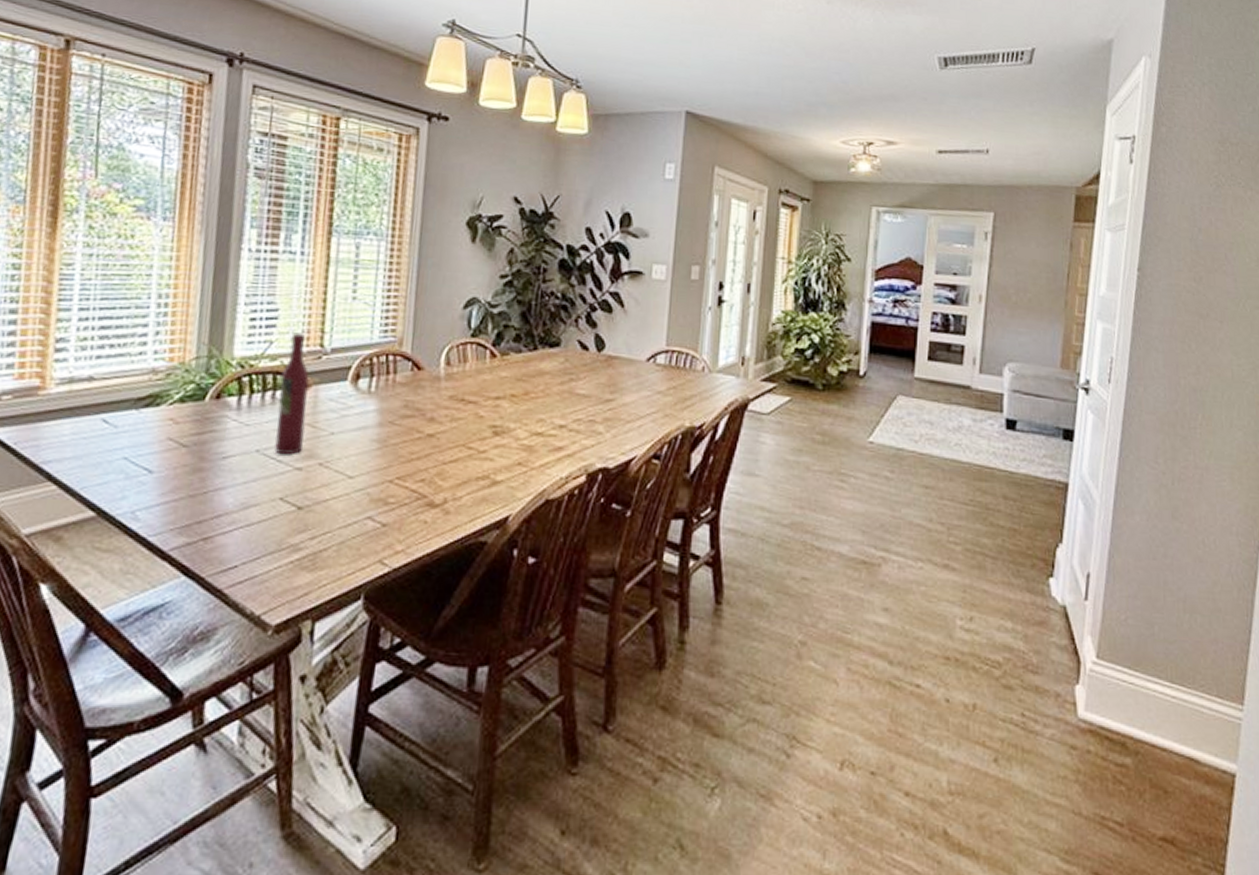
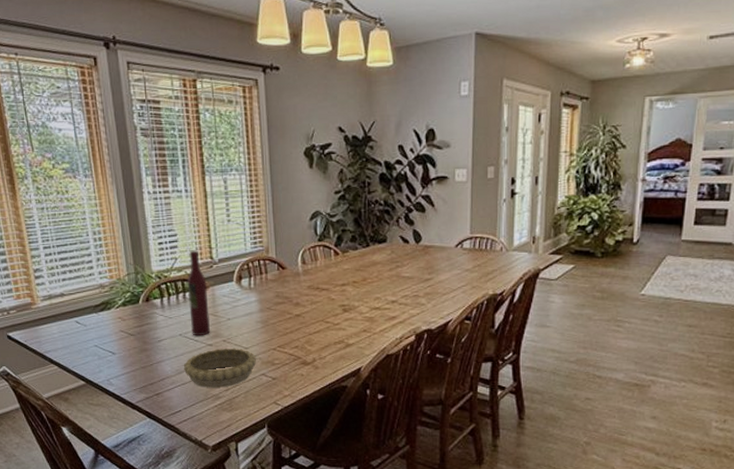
decorative bowl: none [252,474,364,534] -> present [183,348,257,388]

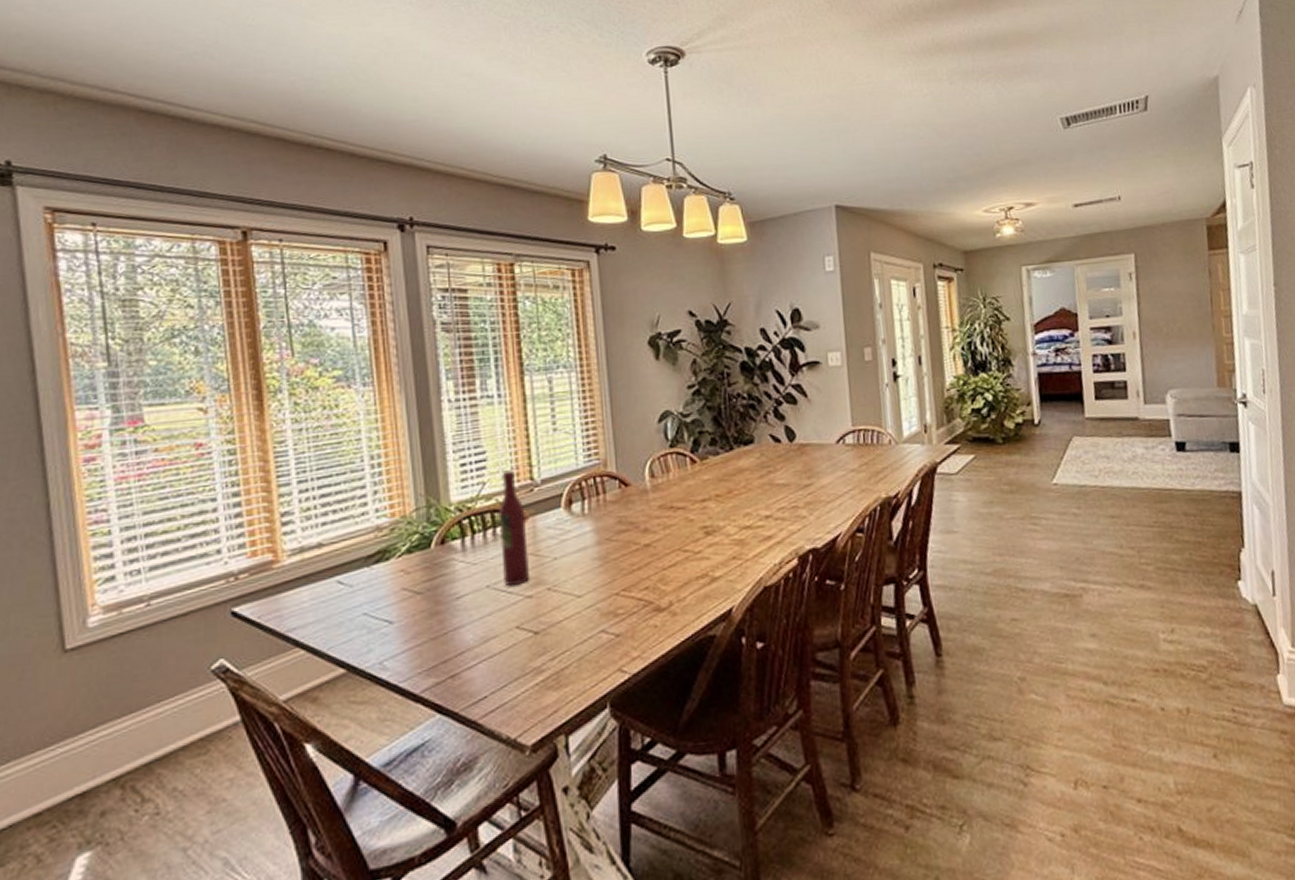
decorative bowl: present [183,348,257,388] -> none [491,597,594,659]

